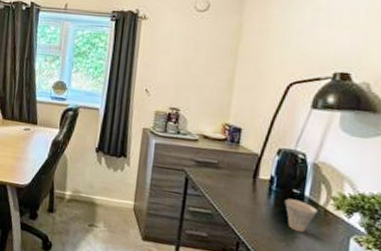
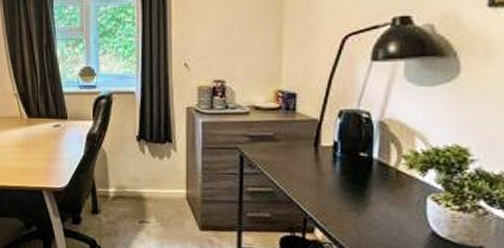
cup: present [285,198,318,233] -> none [352,164,389,199]

